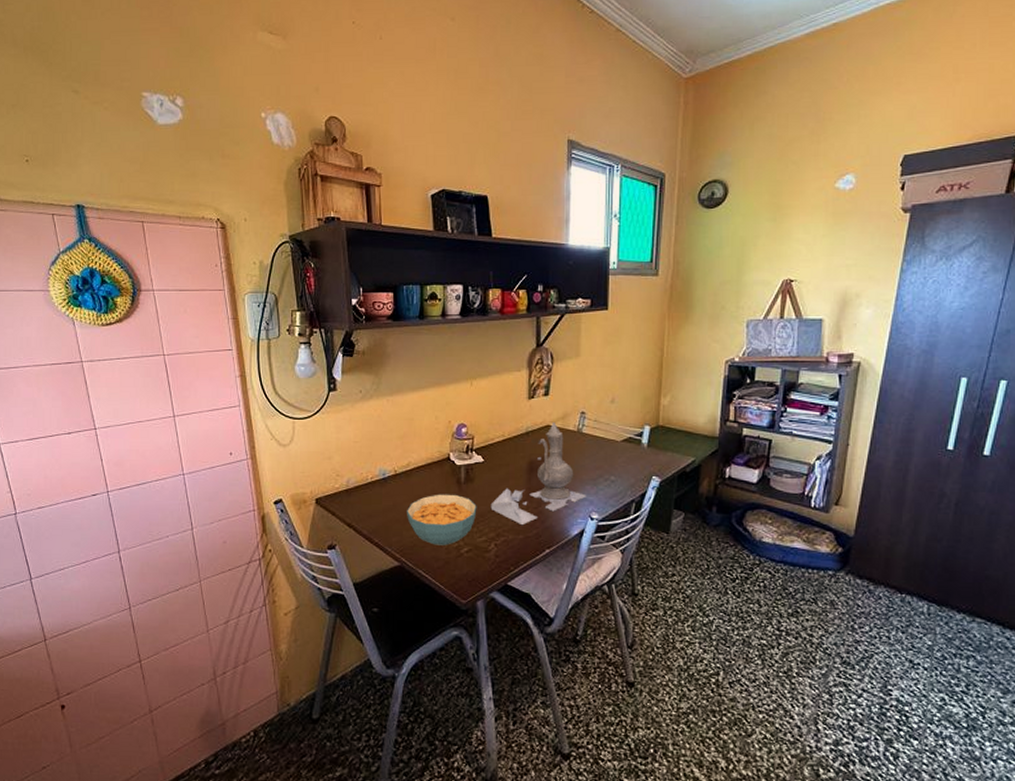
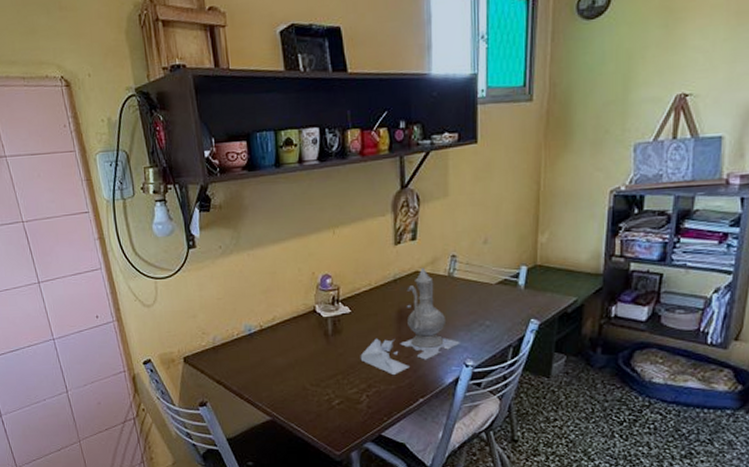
cereal bowl: present [407,494,477,546] -> none [275,346,347,399]

